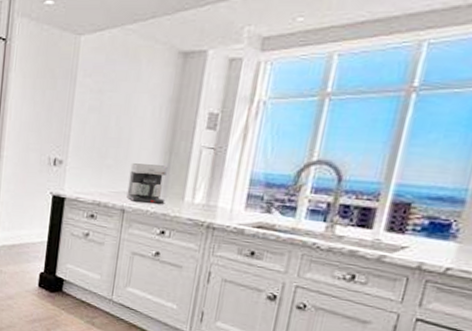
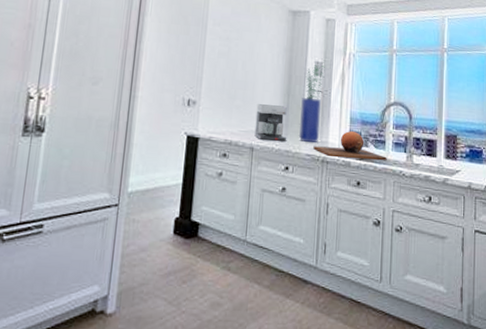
vase: none [179,113,222,206] -> present [298,61,325,142]
chopping board: none [197,194,297,231] -> present [313,131,387,161]

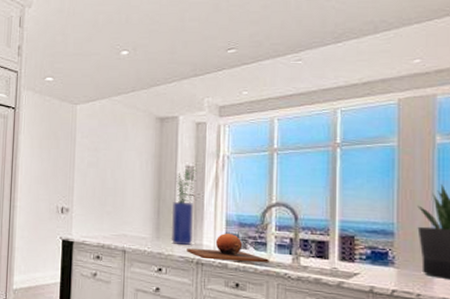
coffee maker: present [254,104,287,143] -> none [126,209,158,245]

